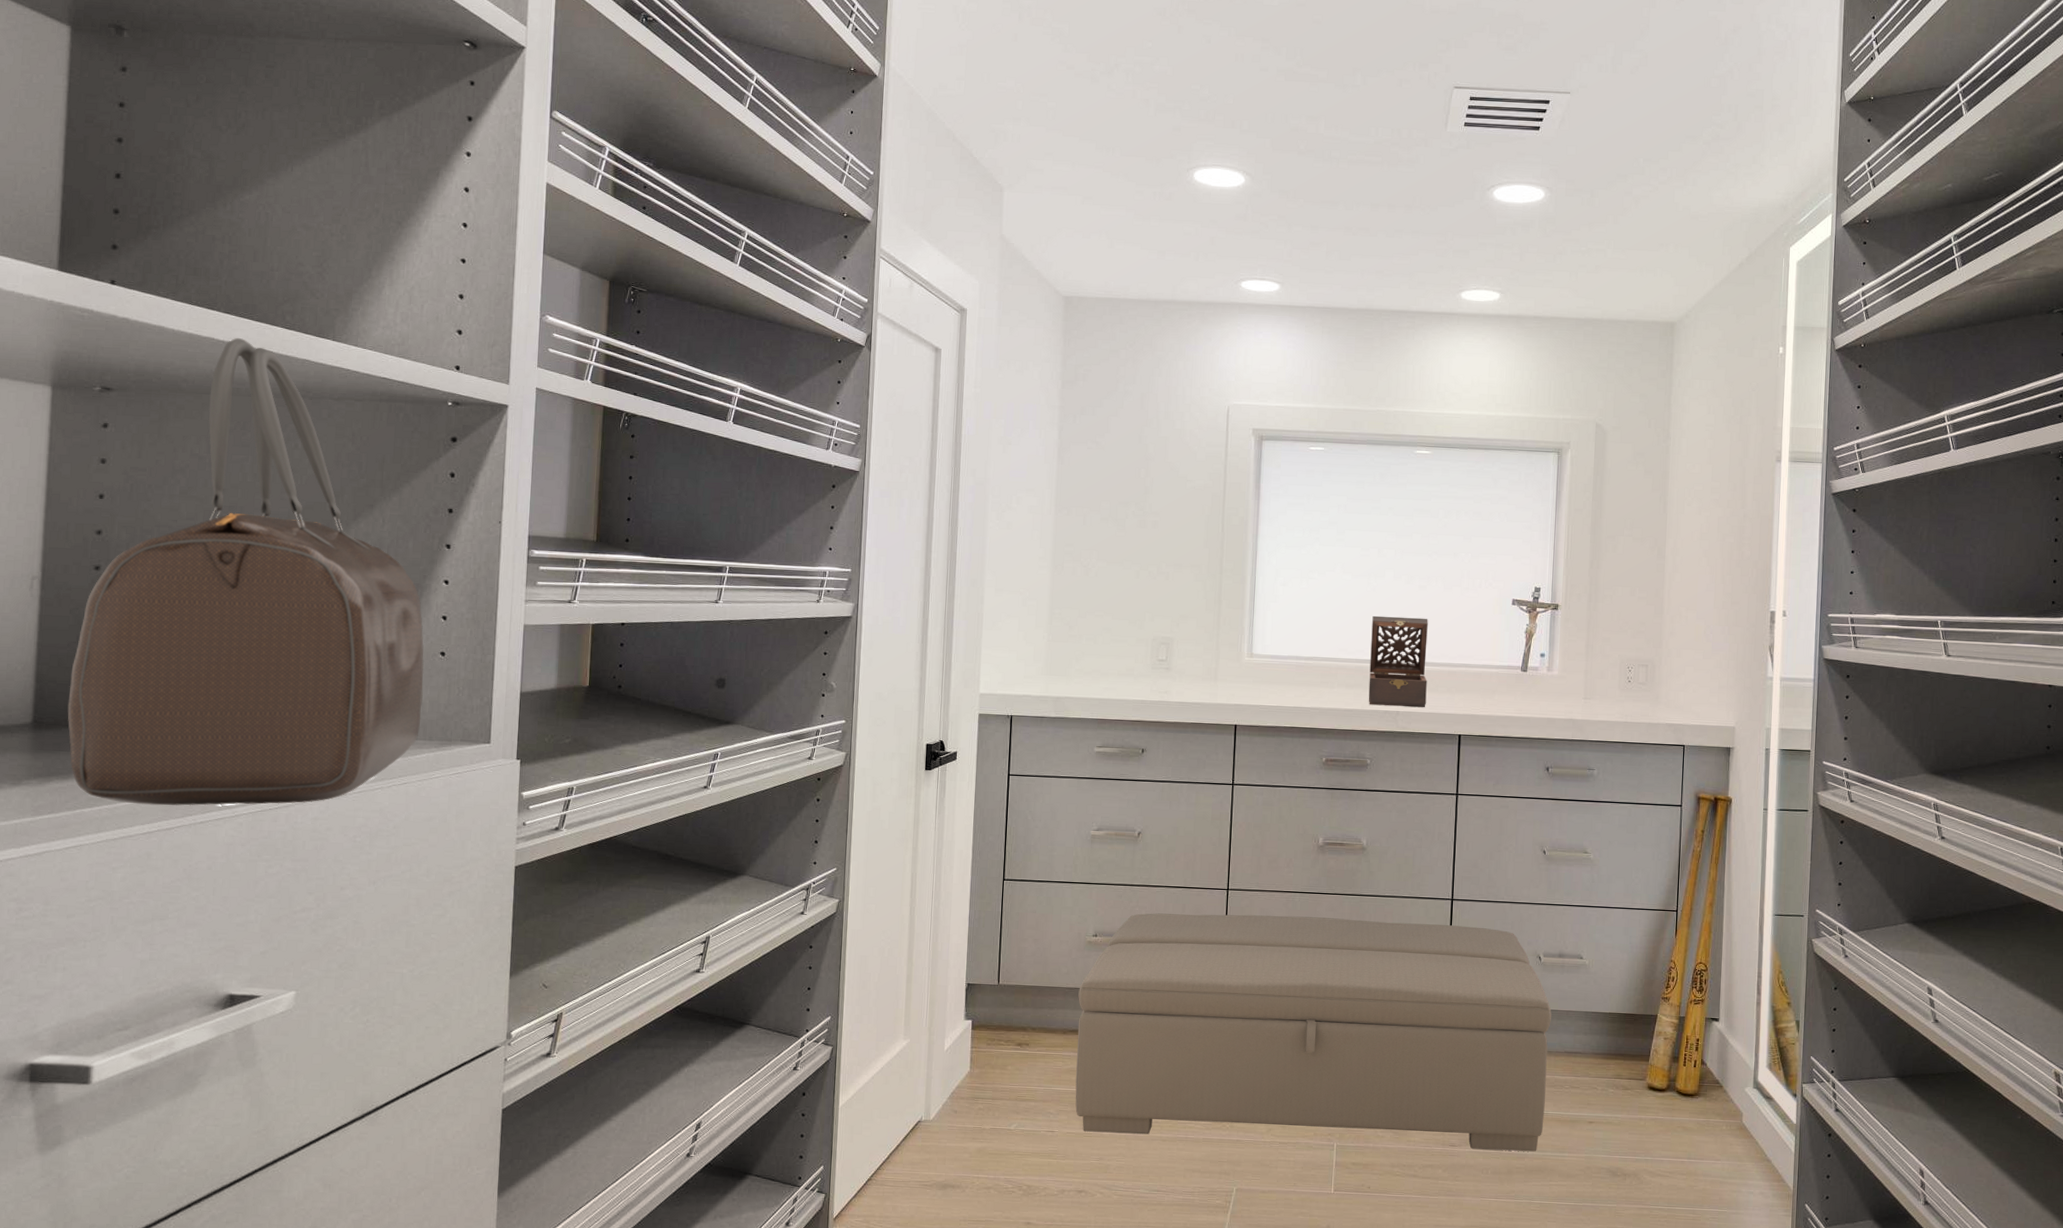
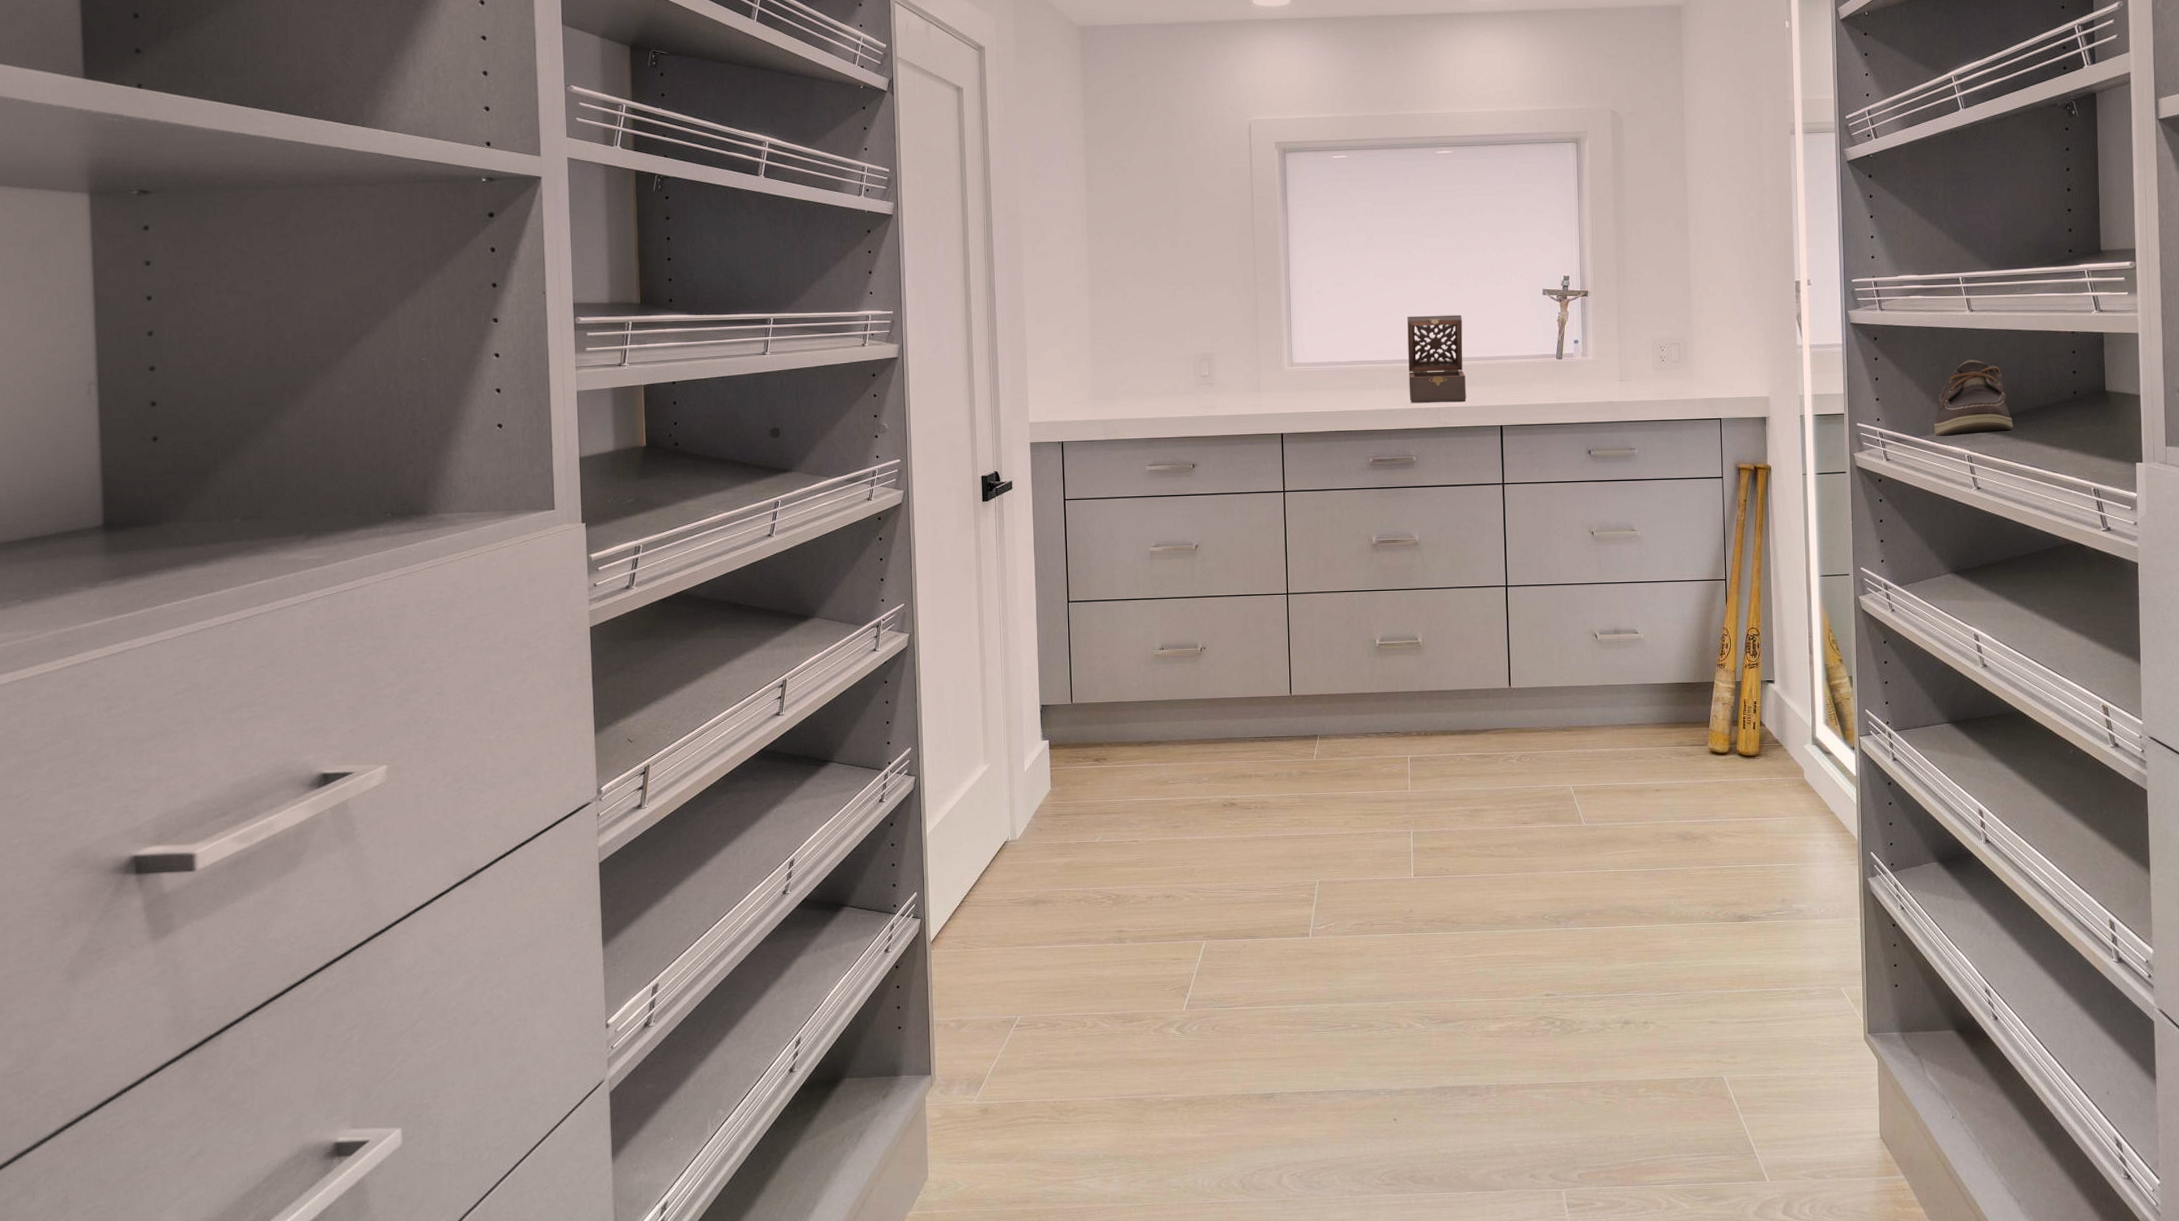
handbag: present [67,337,424,806] -> none [136,131,485,596]
ottoman: present [1075,913,1552,1152] -> none [1150,610,1612,839]
boat shoe: none [1901,705,1983,783] -> present [1934,360,2014,437]

